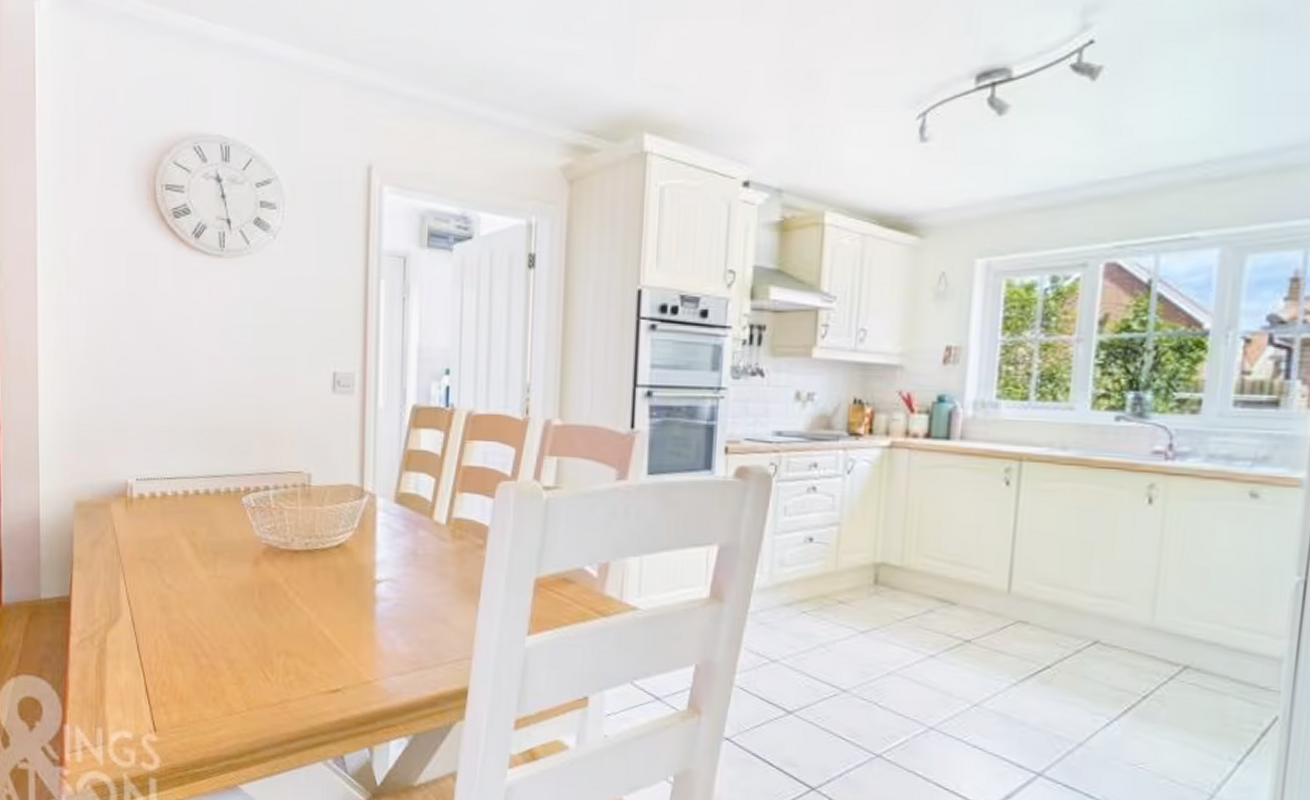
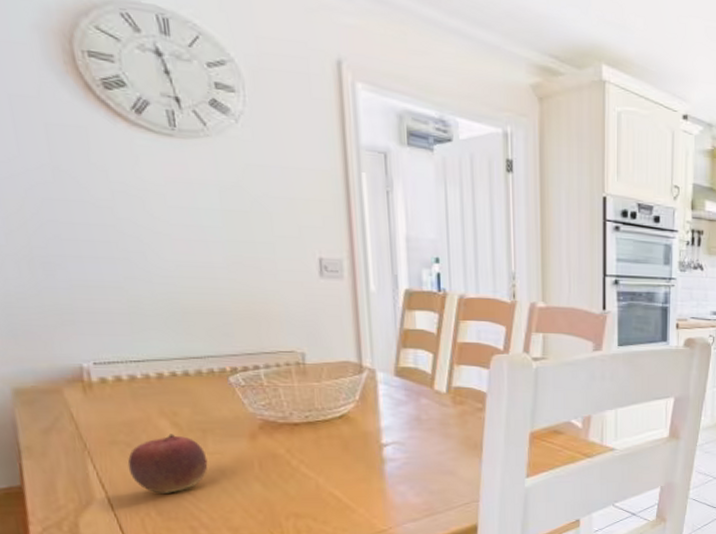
apple: none [151,554,215,616] -> present [127,434,208,494]

